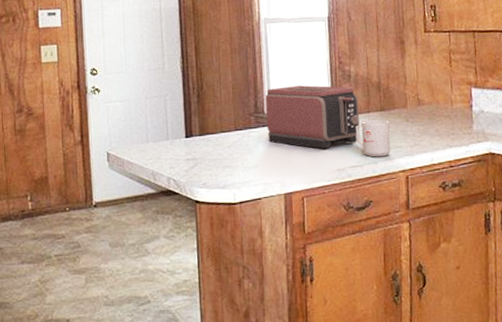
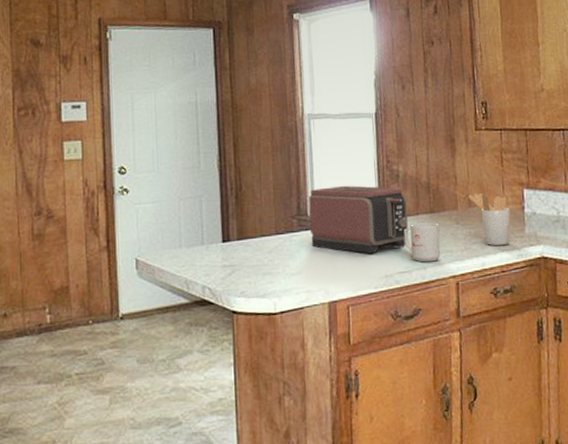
utensil holder: none [418,92,459,142] -> present [468,193,511,246]

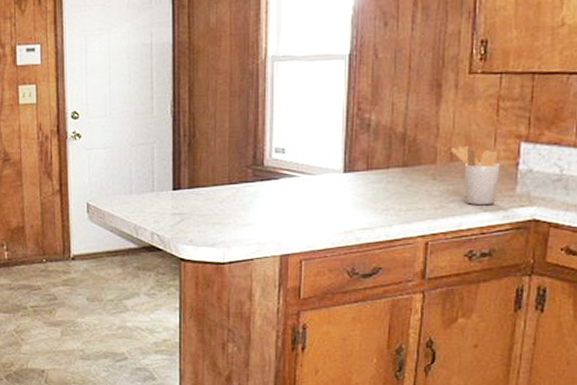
toaster: present [309,185,408,254] -> none [266,135,378,209]
mug: present [403,222,441,263] -> none [369,177,412,220]

